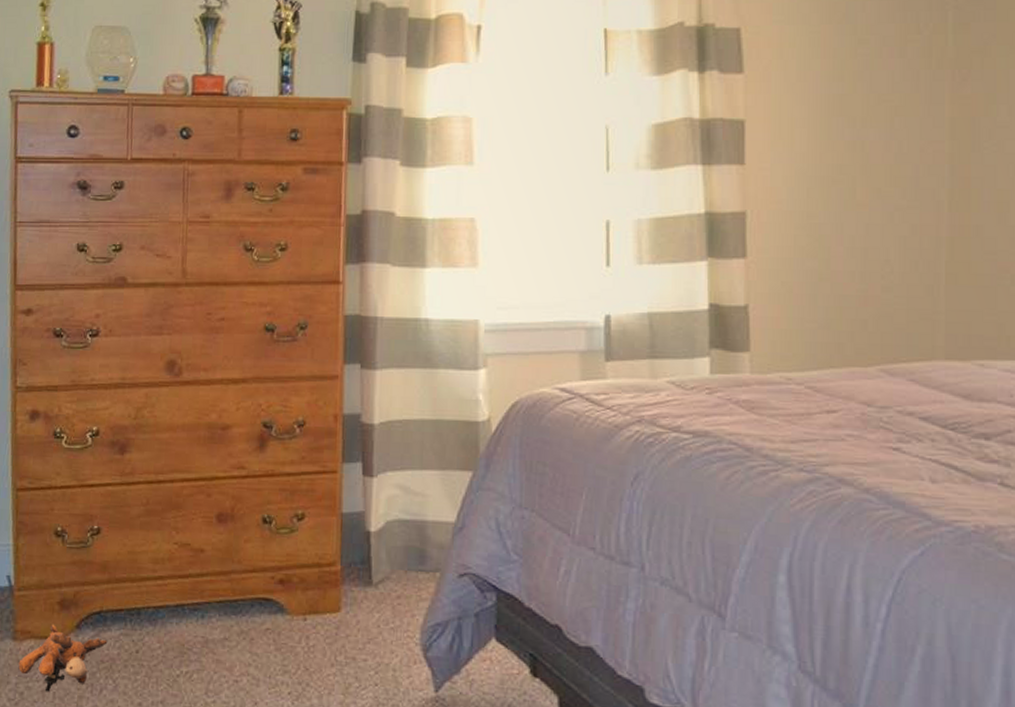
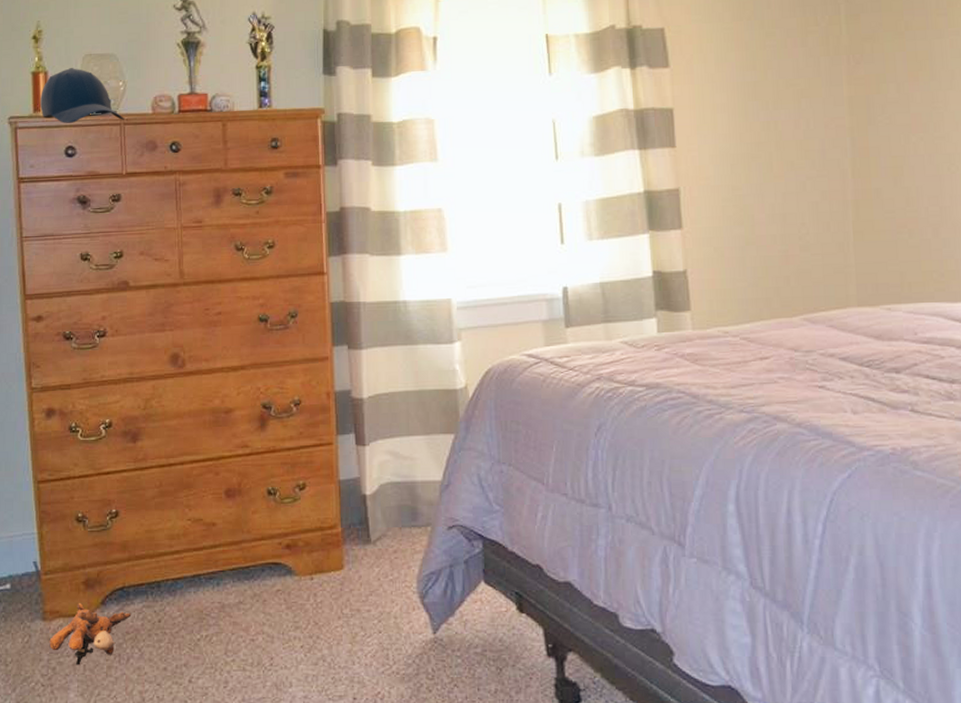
baseball cap: none [44,40,133,100] -> present [40,68,124,123]

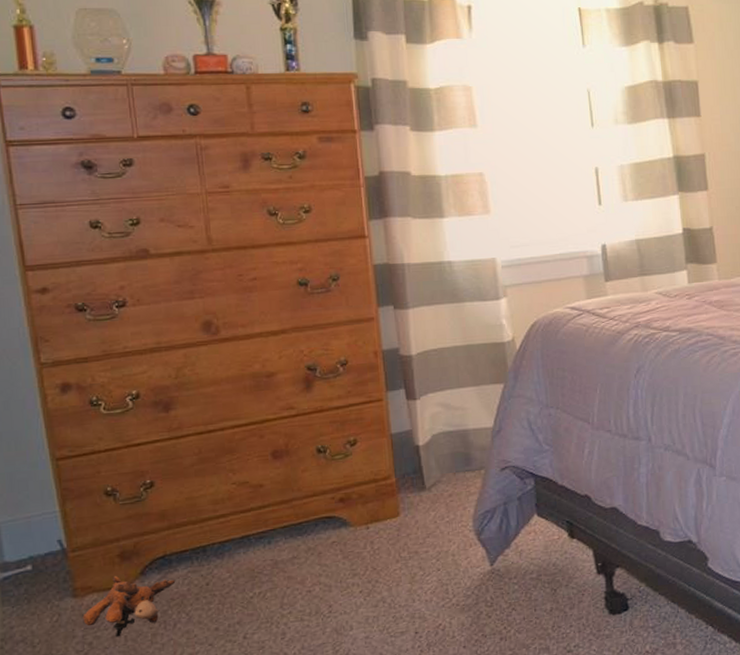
baseball cap: present [40,68,124,123] -> none [26,23,131,83]

